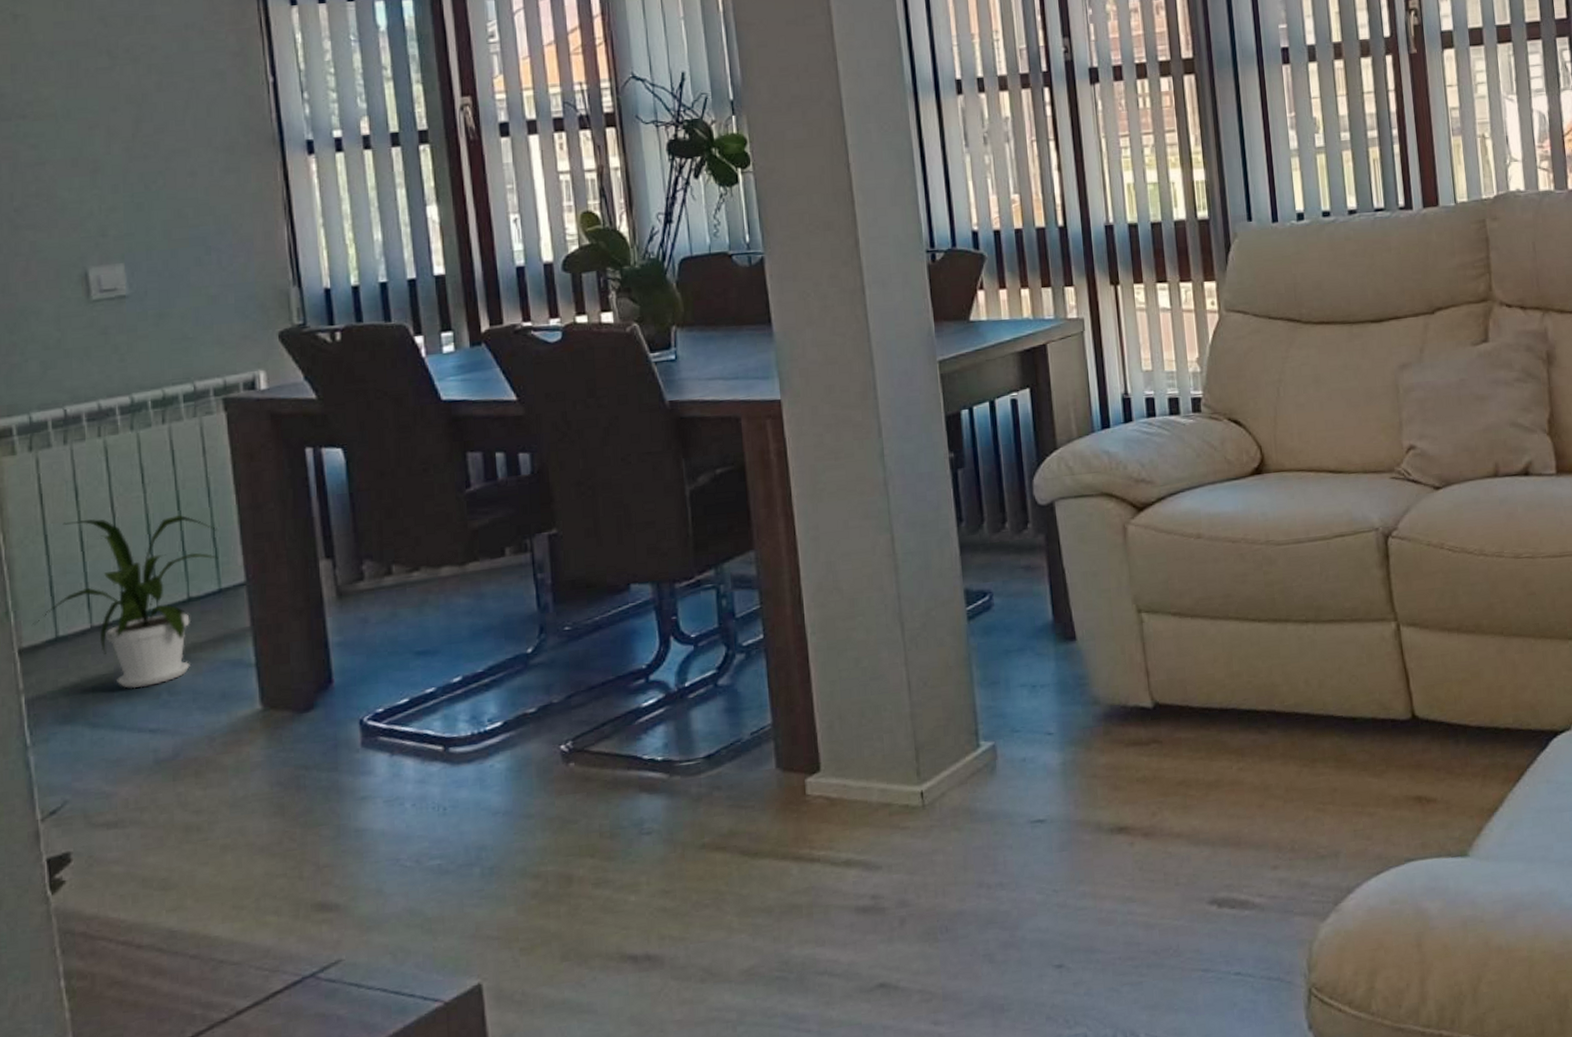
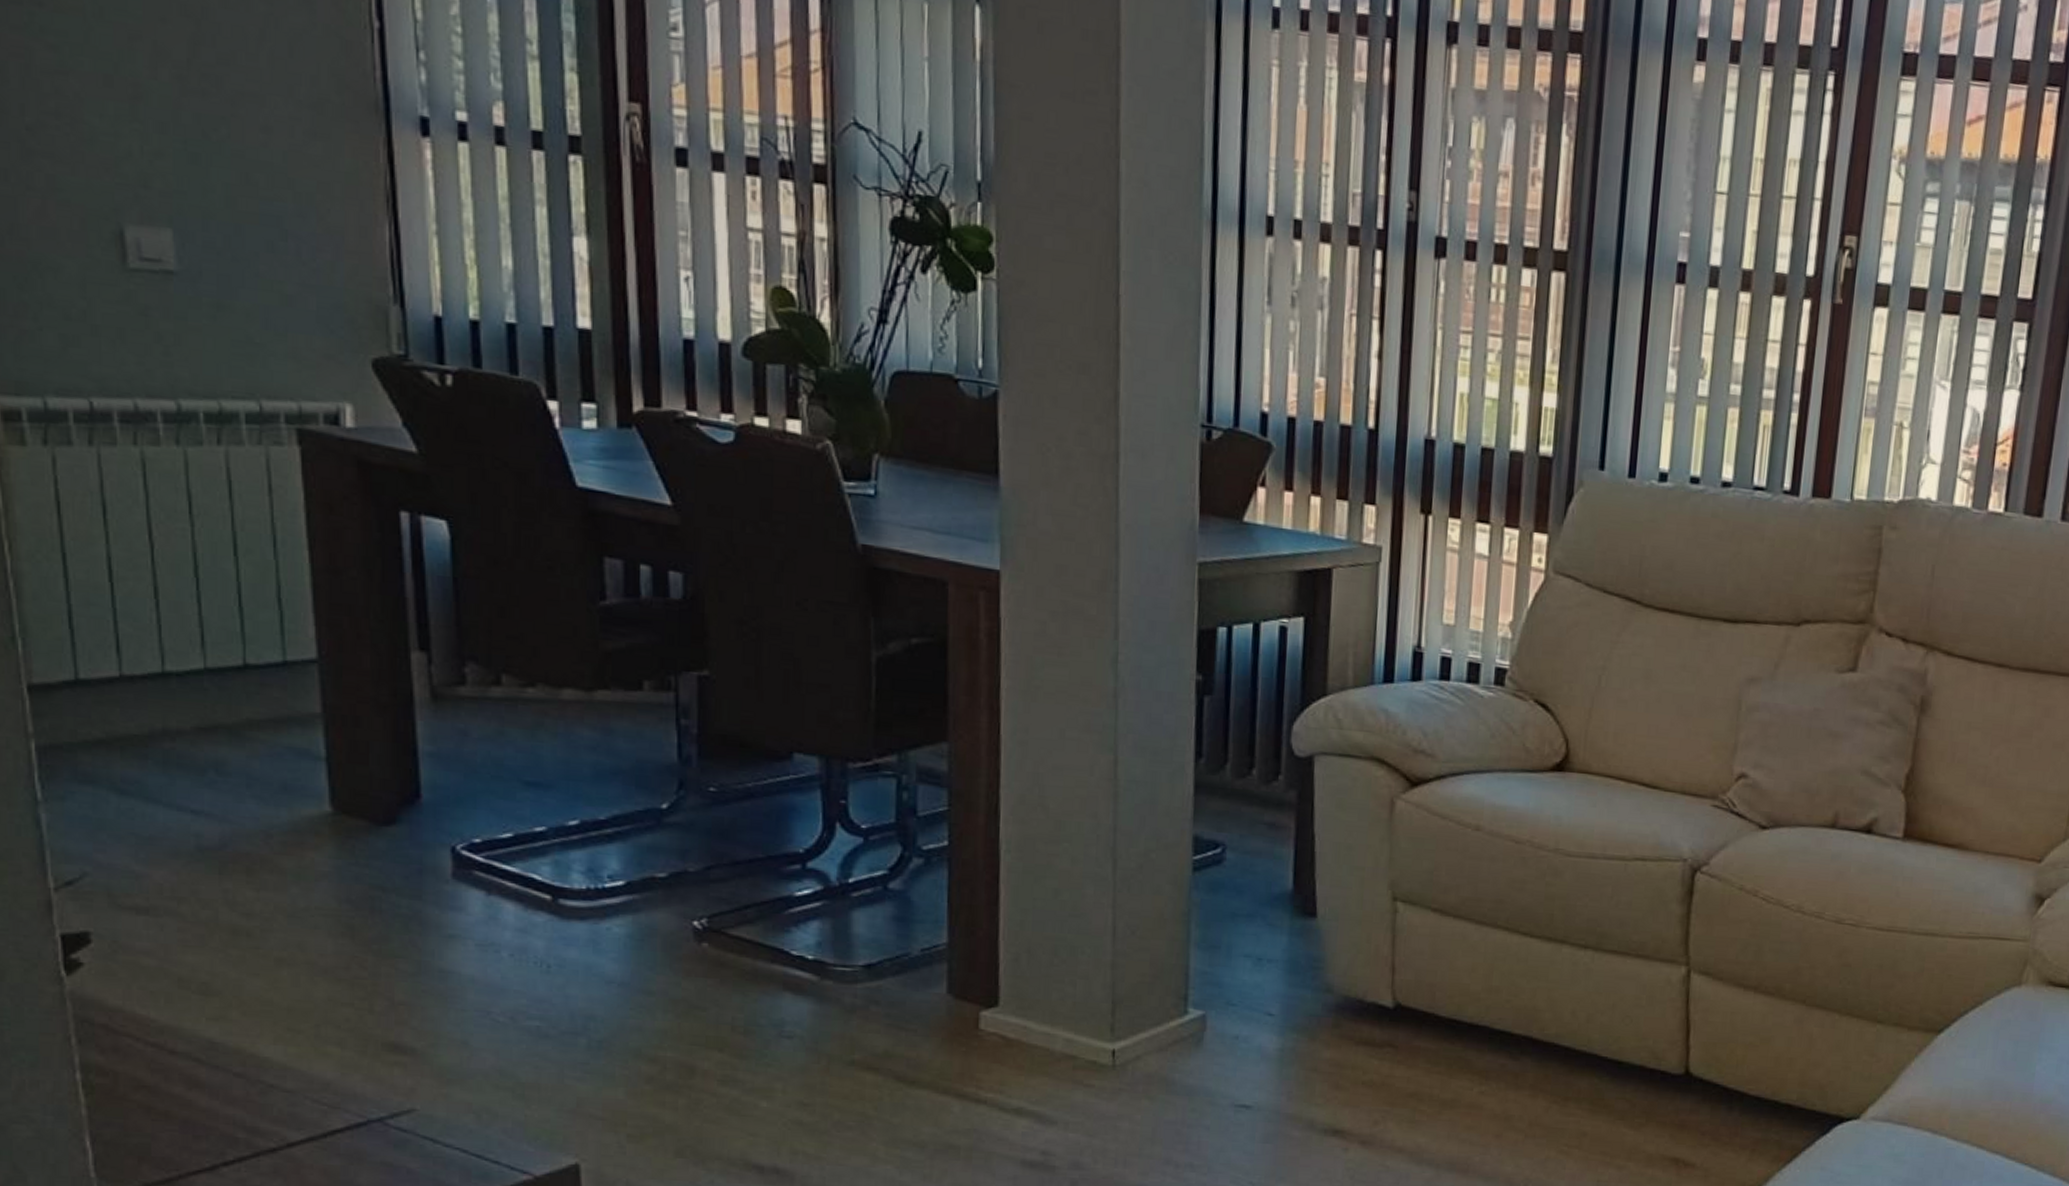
house plant: present [31,514,219,689] -> none [44,542,286,760]

